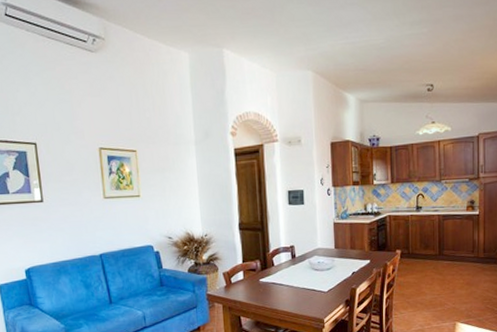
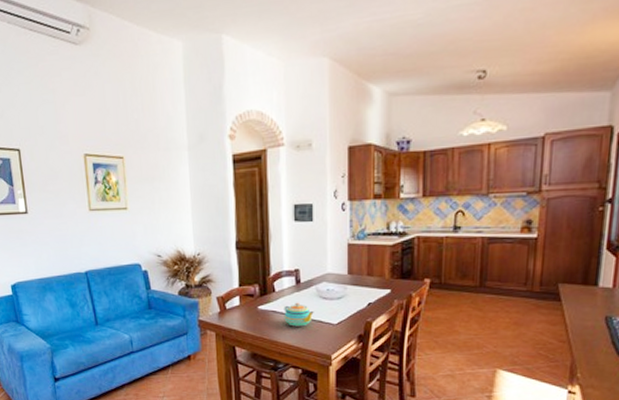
teapot: none [282,274,308,296] -> present [284,302,314,327]

